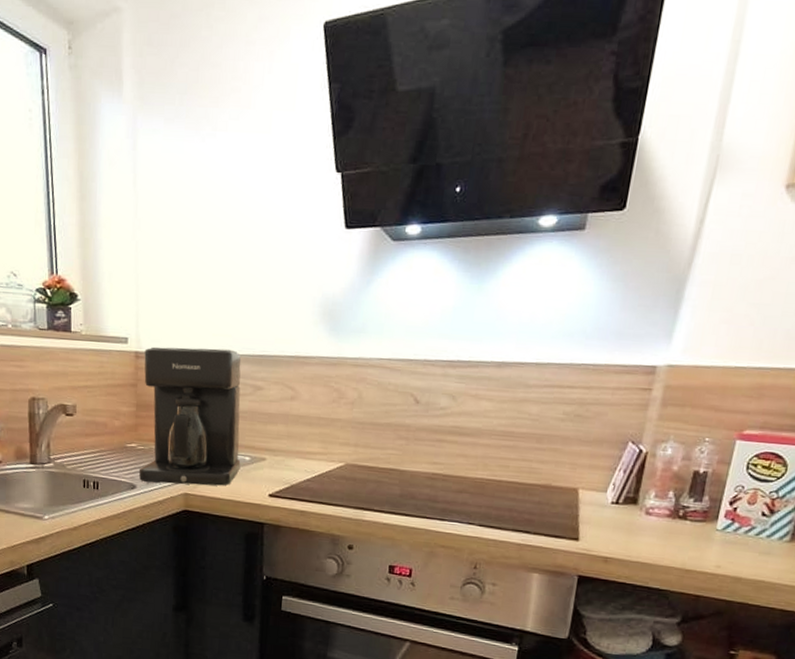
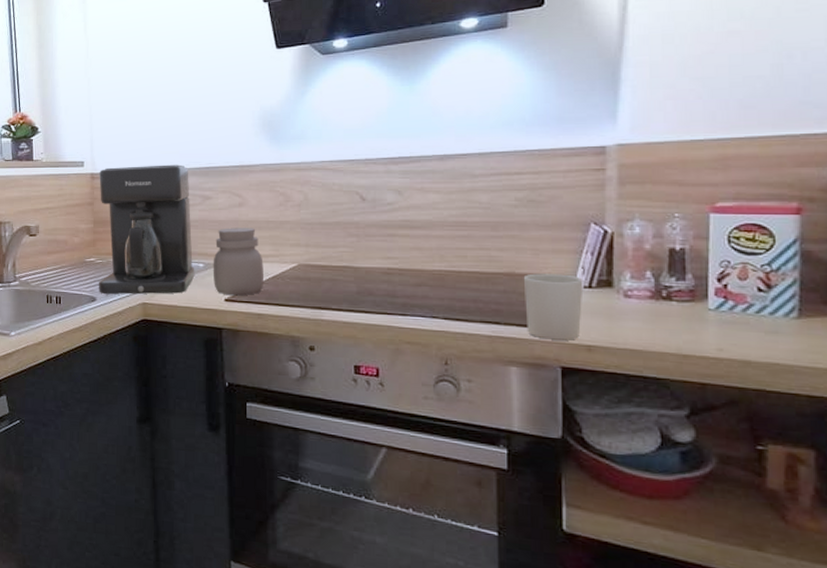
jar: none [258,421,311,492] -> present [212,228,264,296]
mug: none [553,487,612,552] -> present [523,273,584,341]

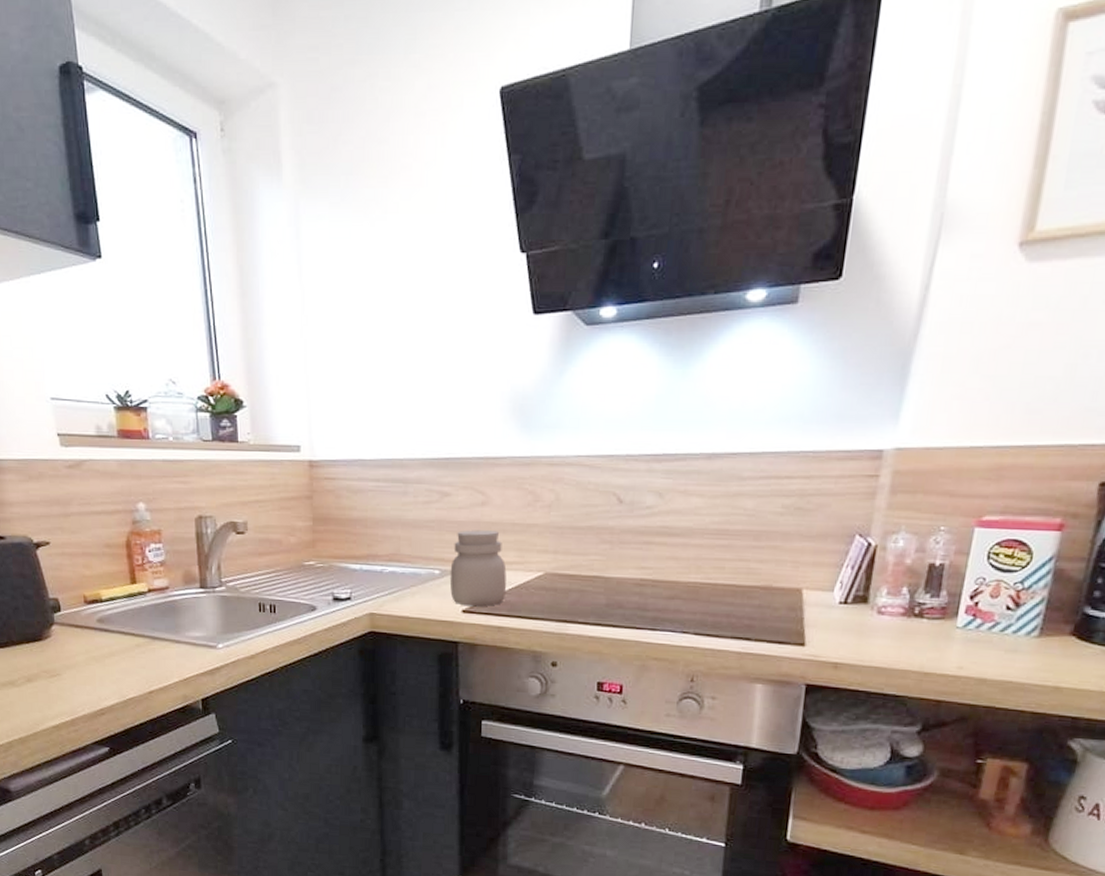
coffee maker: present [98,164,195,295] -> none [318,453,430,604]
mug: present [523,273,584,341] -> none [776,587,840,658]

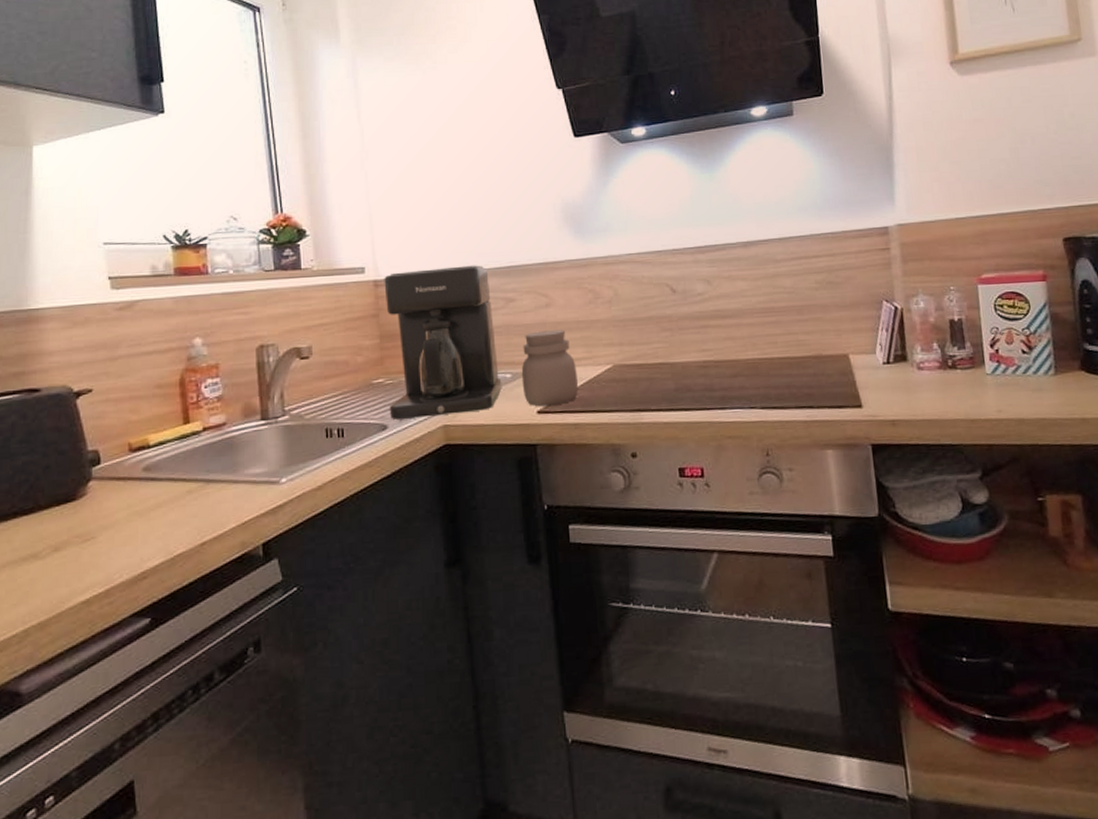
coffee maker: none [318,453,430,604] -> present [384,265,502,420]

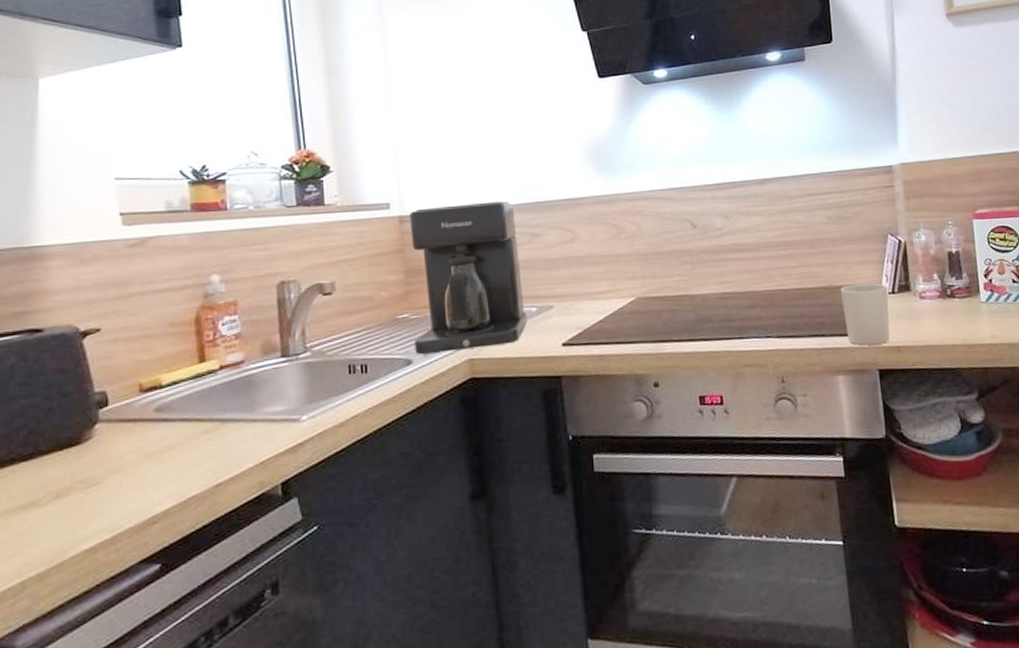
jar: present [521,330,578,407] -> none [546,264,602,339]
mug: none [829,352,884,419] -> present [840,283,890,346]

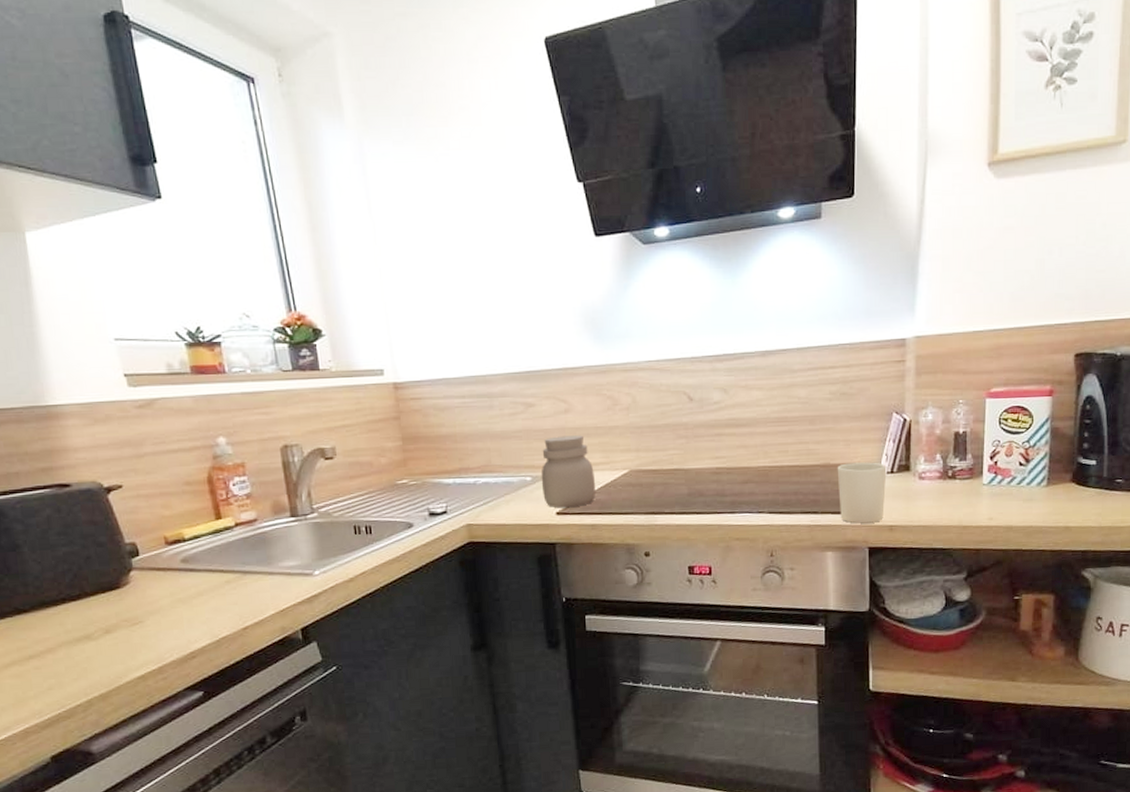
coffee maker: present [409,201,528,355] -> none [403,369,523,519]
jar: none [546,264,602,339] -> present [541,435,595,508]

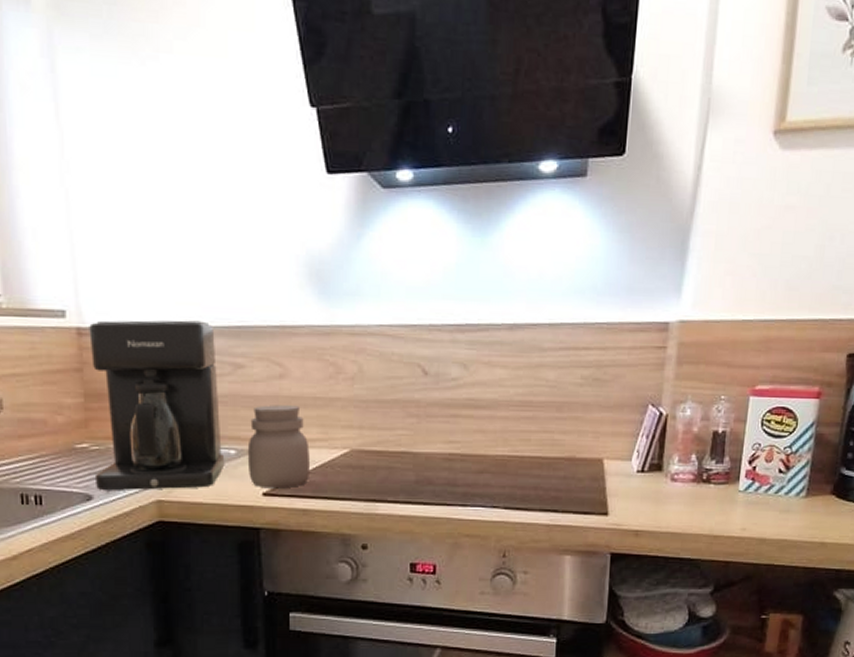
coffee maker: none [403,369,523,519] -> present [89,320,225,491]
mug: present [837,462,887,524] -> none [582,458,637,526]

